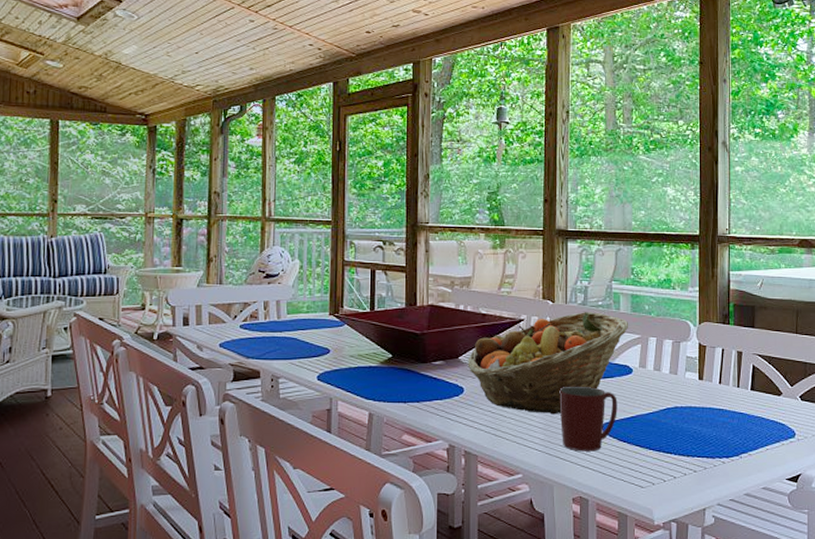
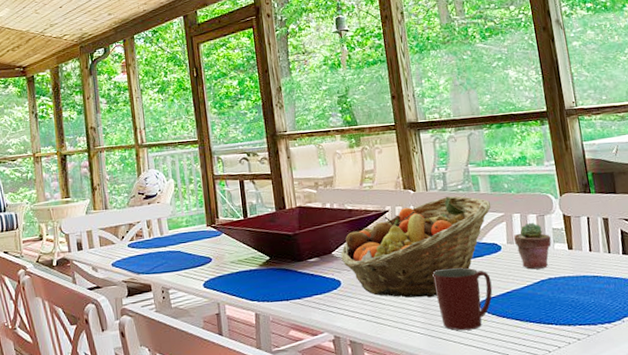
potted succulent: none [646,348,683,396] -> present [513,222,552,270]

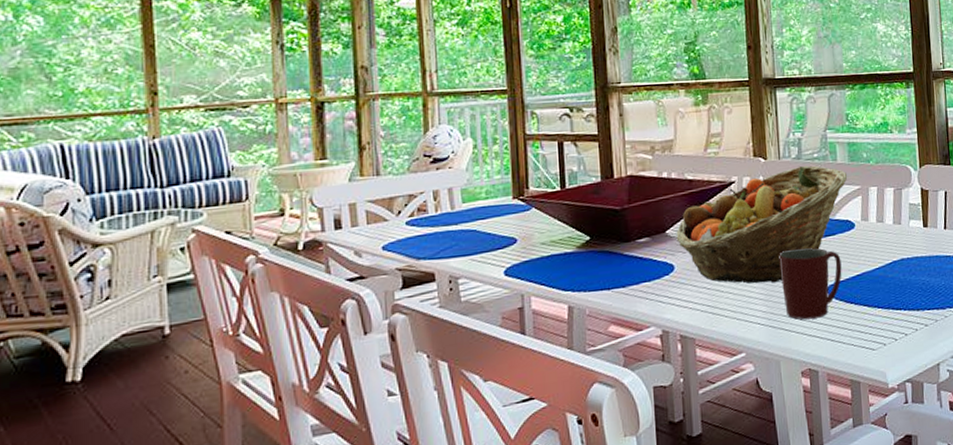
potted succulent: present [513,222,552,270] -> none [868,196,907,249]

